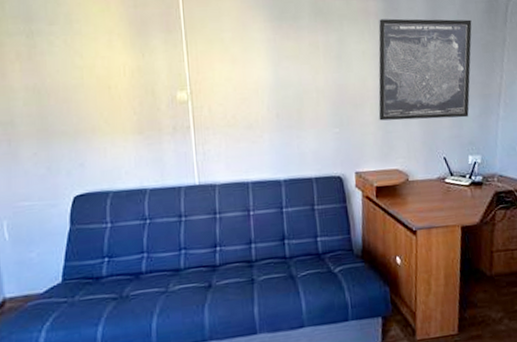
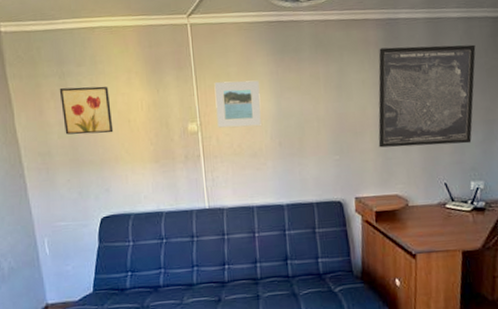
wall art: none [26,48,91,102] -> present [59,86,114,135]
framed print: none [206,47,258,98] -> present [214,80,261,128]

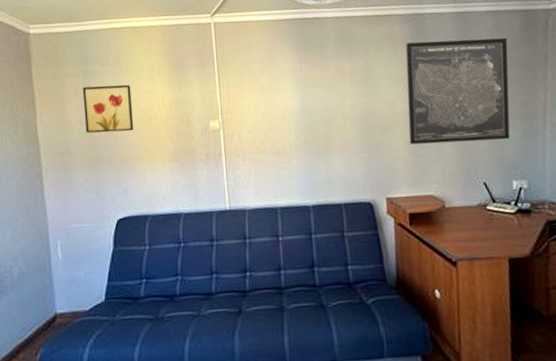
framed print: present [214,80,261,128] -> none [237,76,285,125]

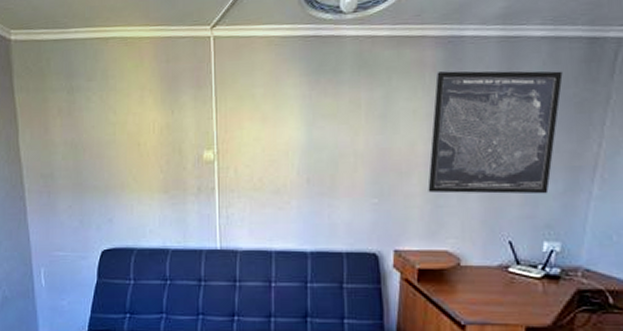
wall art: present [82,84,134,133] -> none [67,104,121,157]

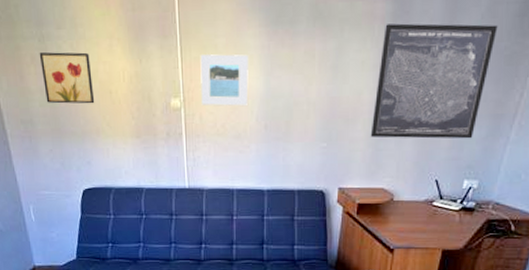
wall art: none [67,104,121,157] -> present [39,52,95,104]
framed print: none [236,104,289,159] -> present [200,54,249,107]

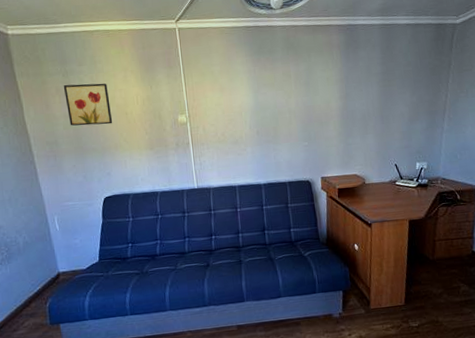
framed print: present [200,54,249,107] -> none [200,78,242,119]
wall art: present [370,23,498,139] -> none [340,47,422,135]

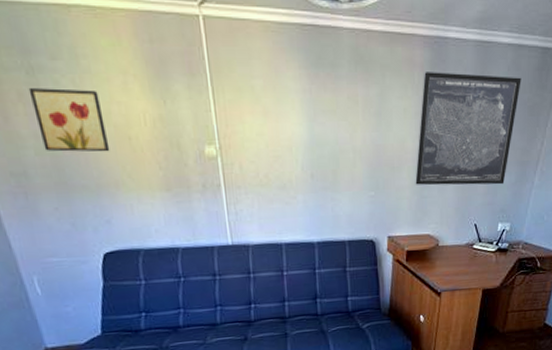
wall art: none [340,47,422,135] -> present [415,72,521,186]

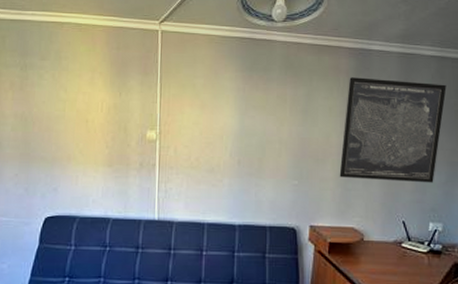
wall art: present [28,88,110,152] -> none [19,80,70,131]

